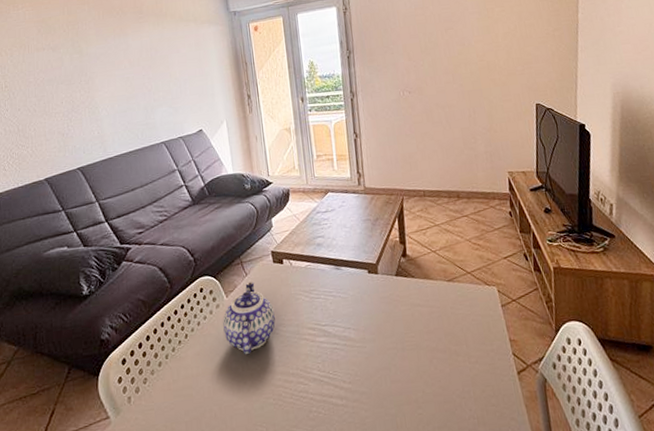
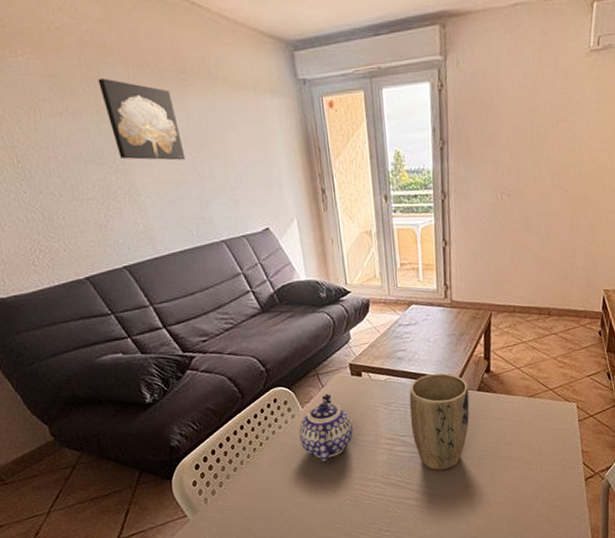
wall art: none [75,20,137,80] -> present [98,78,186,161]
plant pot: none [329,258,390,364] -> present [409,373,470,471]

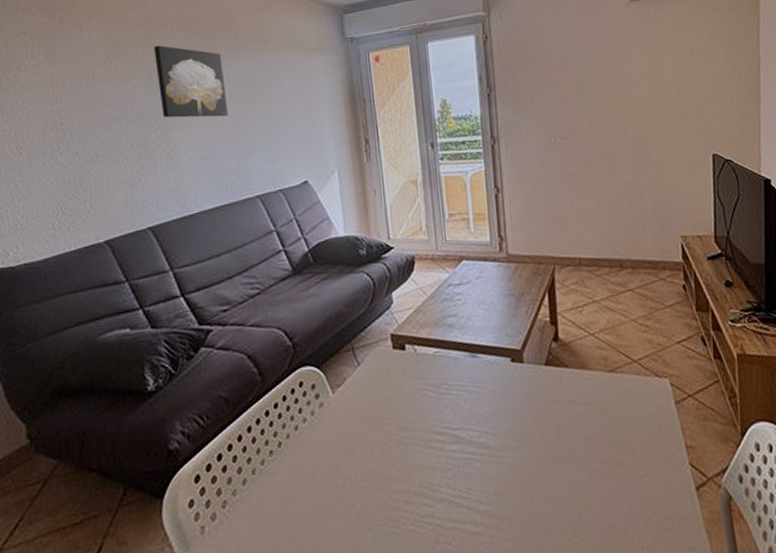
teapot: present [299,393,353,462] -> none [327,373,394,469]
plant pot: present [409,373,470,471] -> none [462,343,538,479]

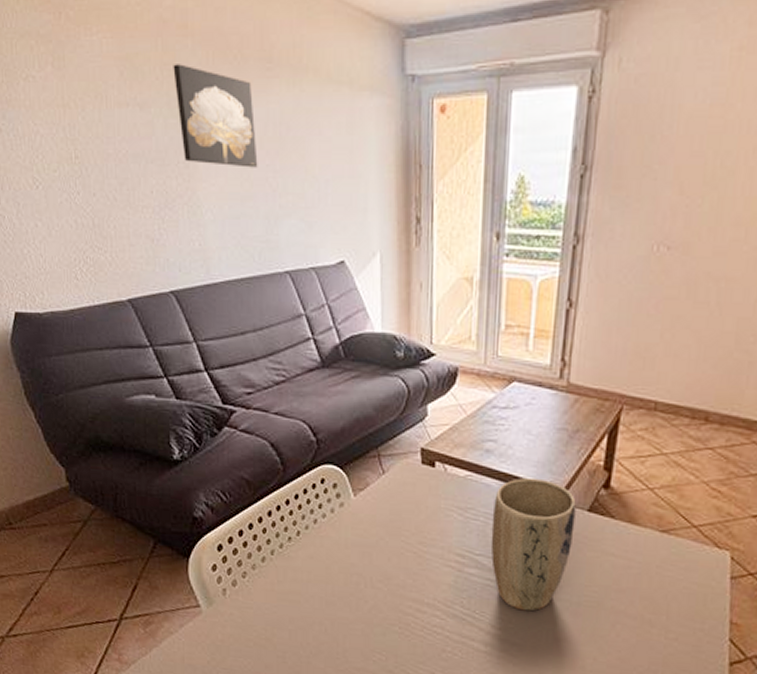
plant pot: none [462,343,538,479] -> present [491,477,576,612]

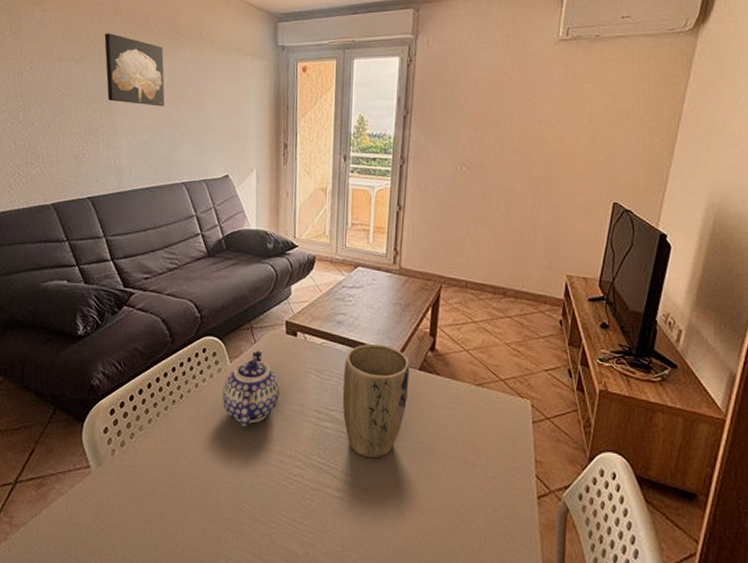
teapot: none [346,482,415,571] -> present [222,350,280,428]

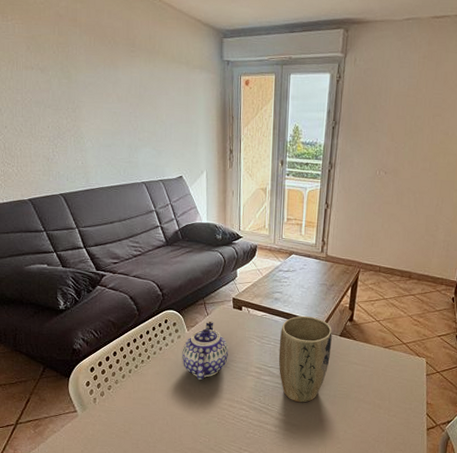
wall art: present [104,33,165,107] -> none [66,44,124,114]

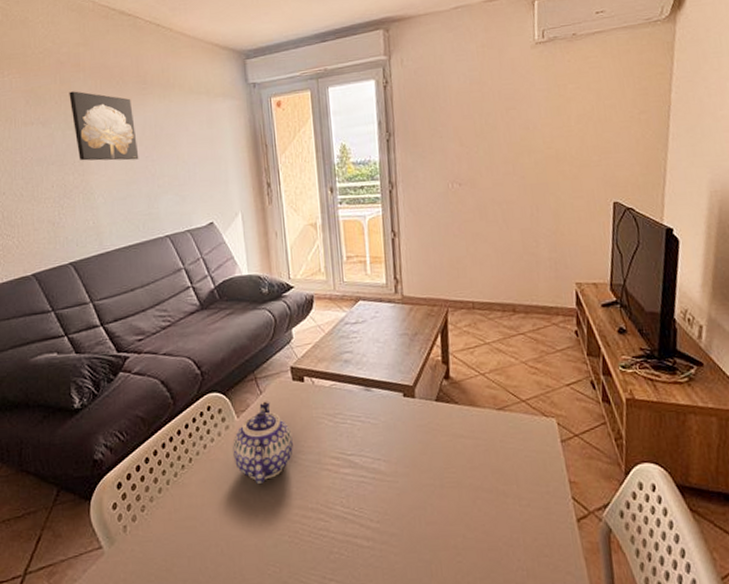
wall art: none [66,44,124,114] -> present [69,91,139,161]
plant pot: present [278,316,332,403] -> none [357,378,428,501]

